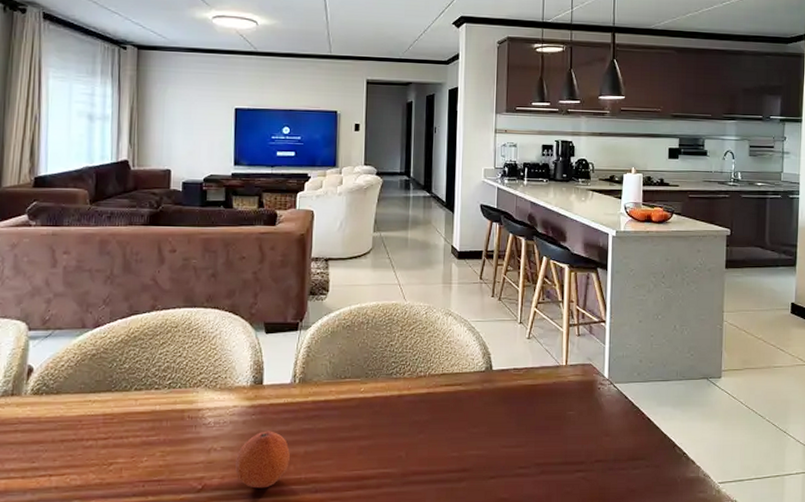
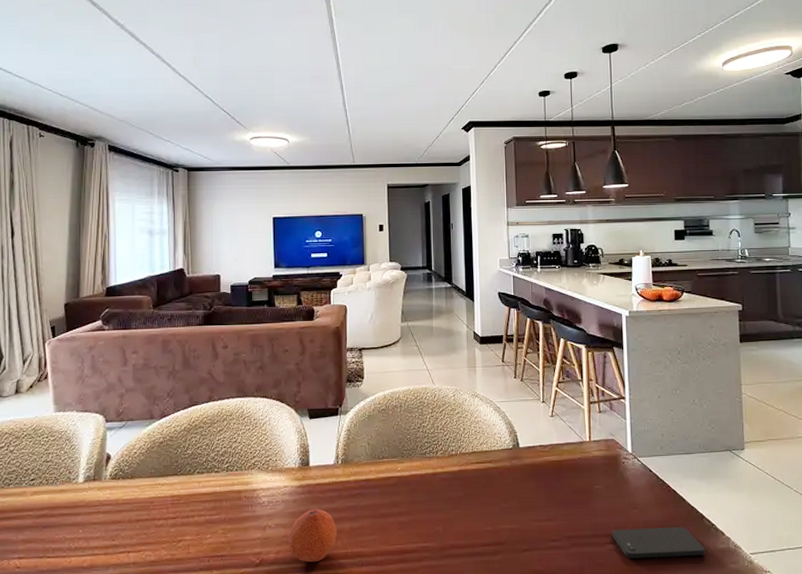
smartphone: none [582,455,676,487] -> present [612,527,706,558]

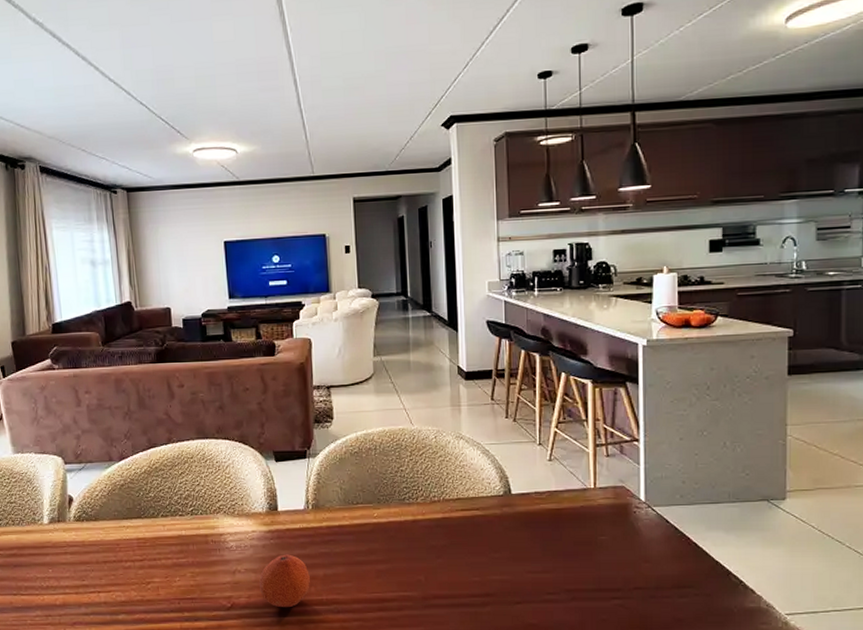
smartphone: present [612,527,706,558] -> none [618,583,731,615]

